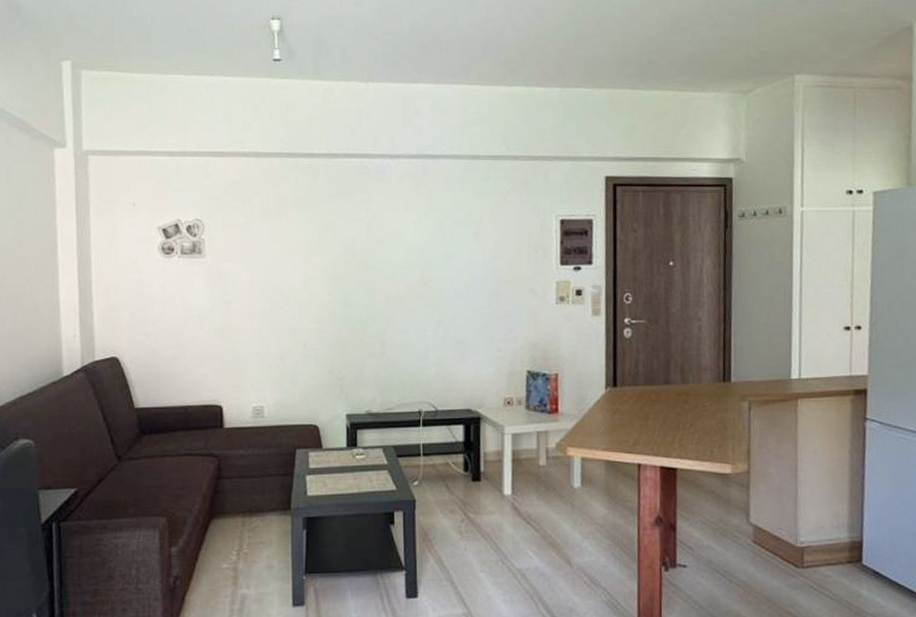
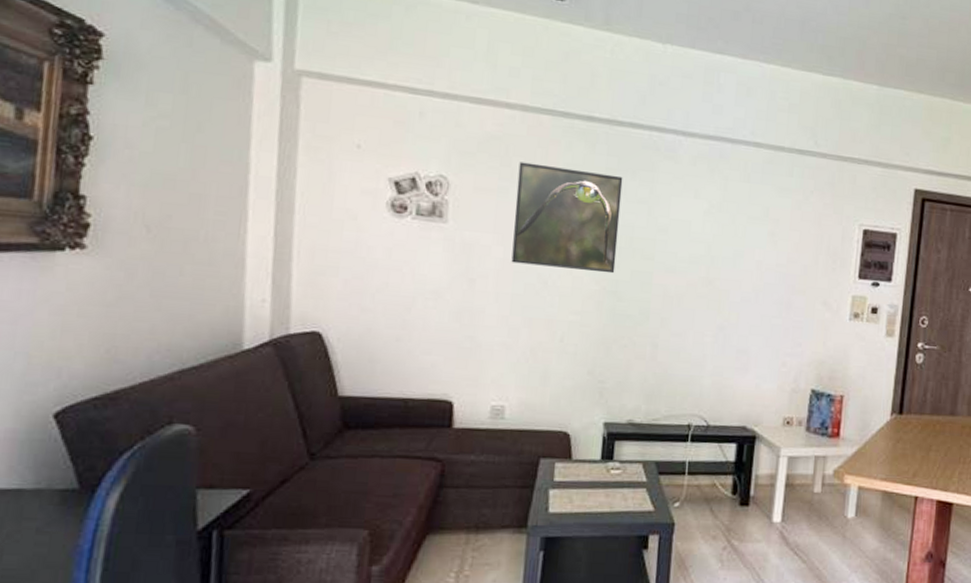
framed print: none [257,199,343,285] -> present [511,162,623,274]

